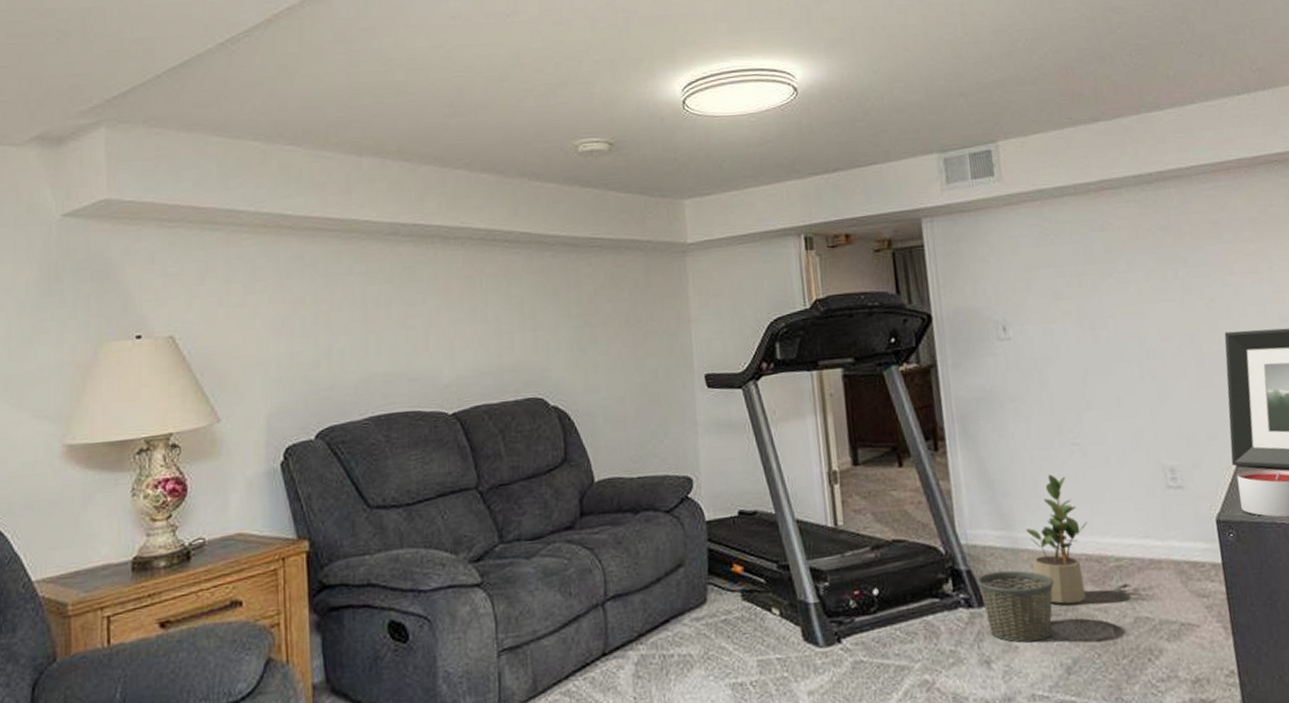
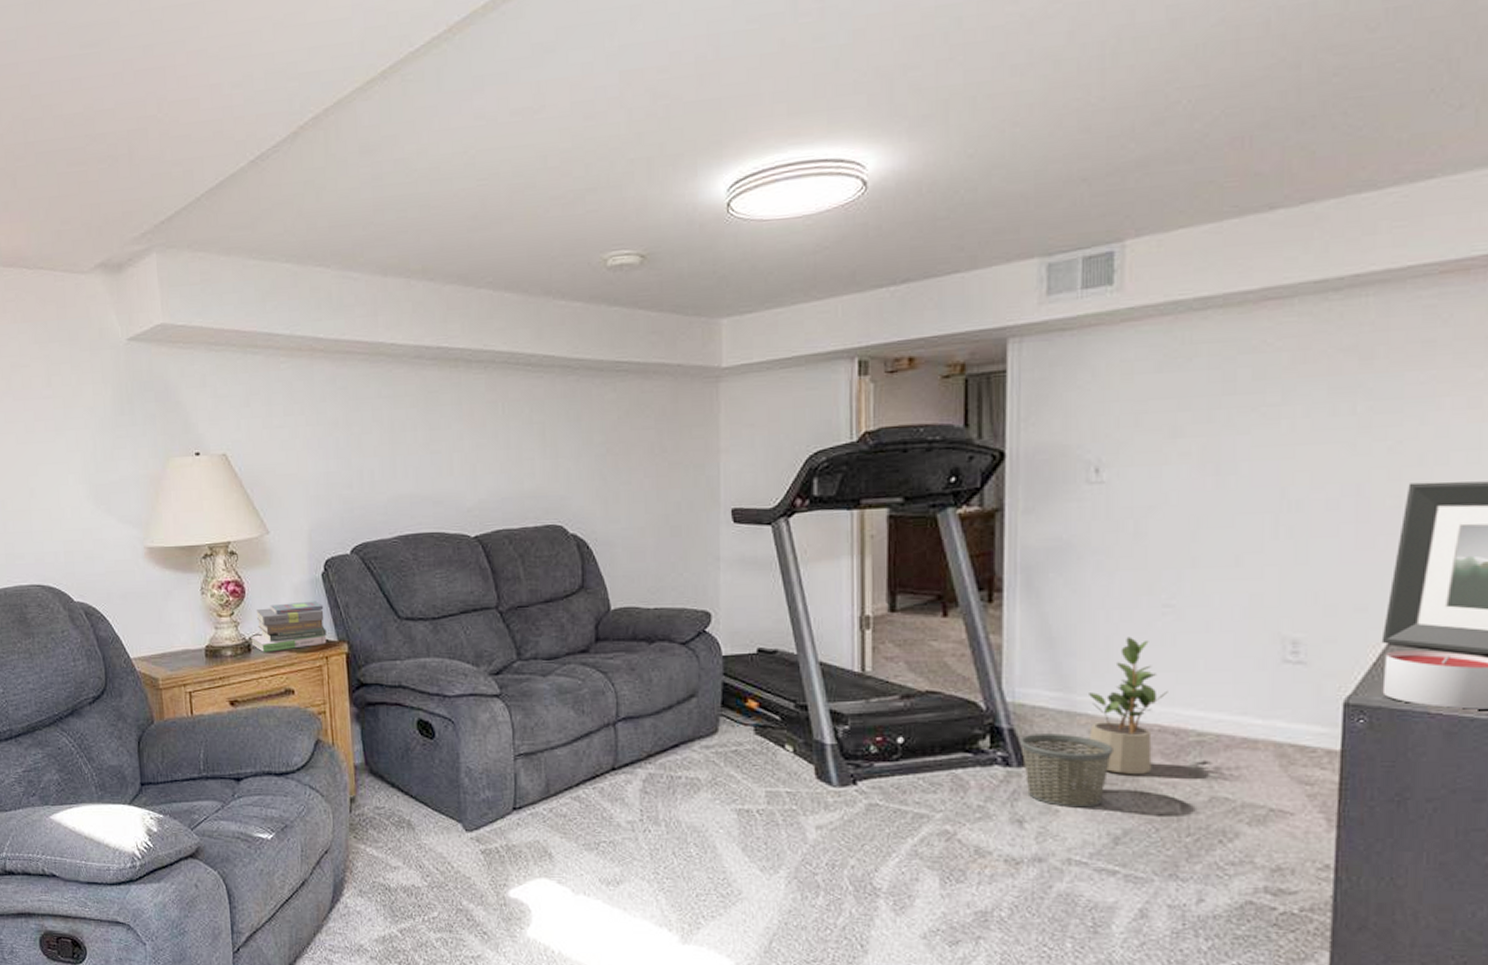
books: none [191,494,284,559] -> present [251,601,327,652]

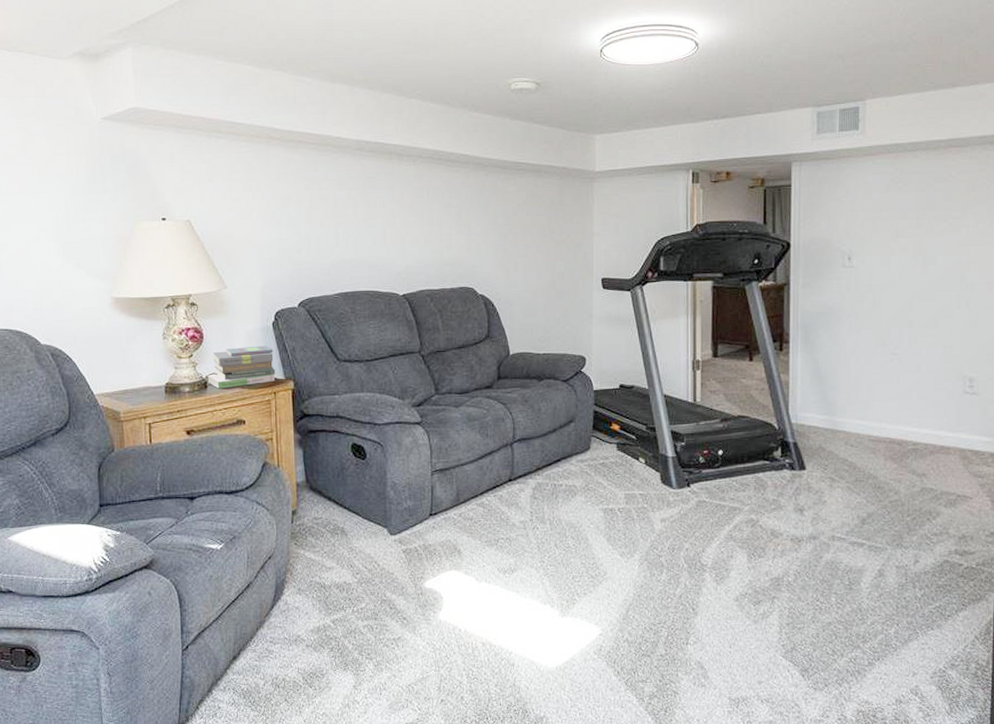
basket: present [1019,733,1113,808] -> none [800,445,861,499]
potted plant: present [1087,637,1168,774] -> none [844,376,895,473]

